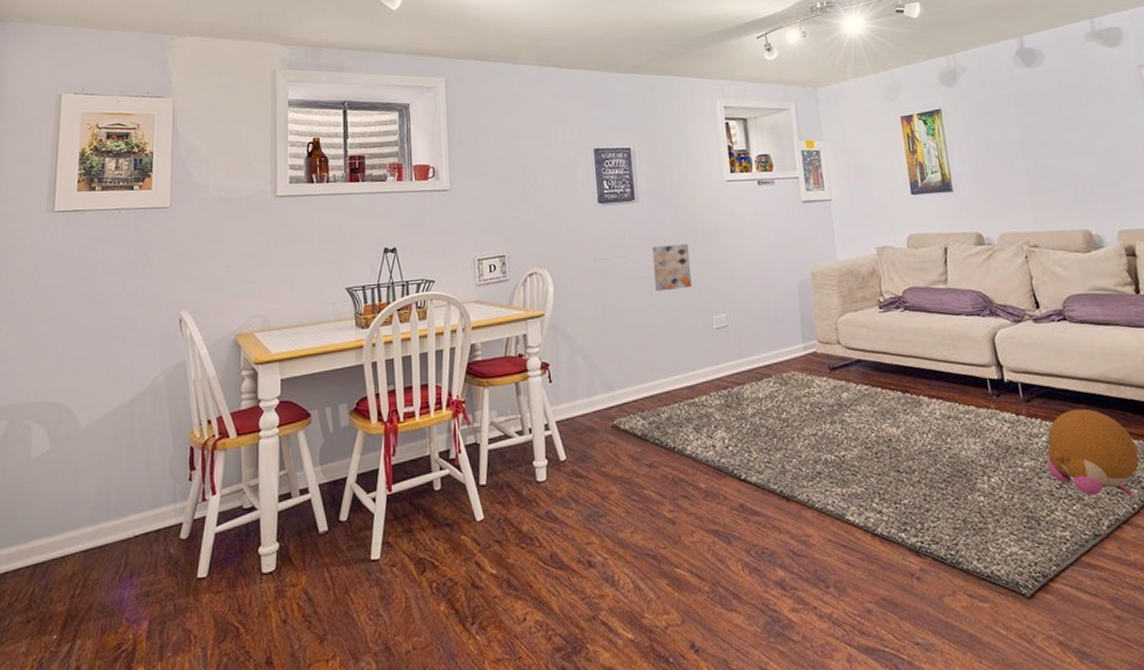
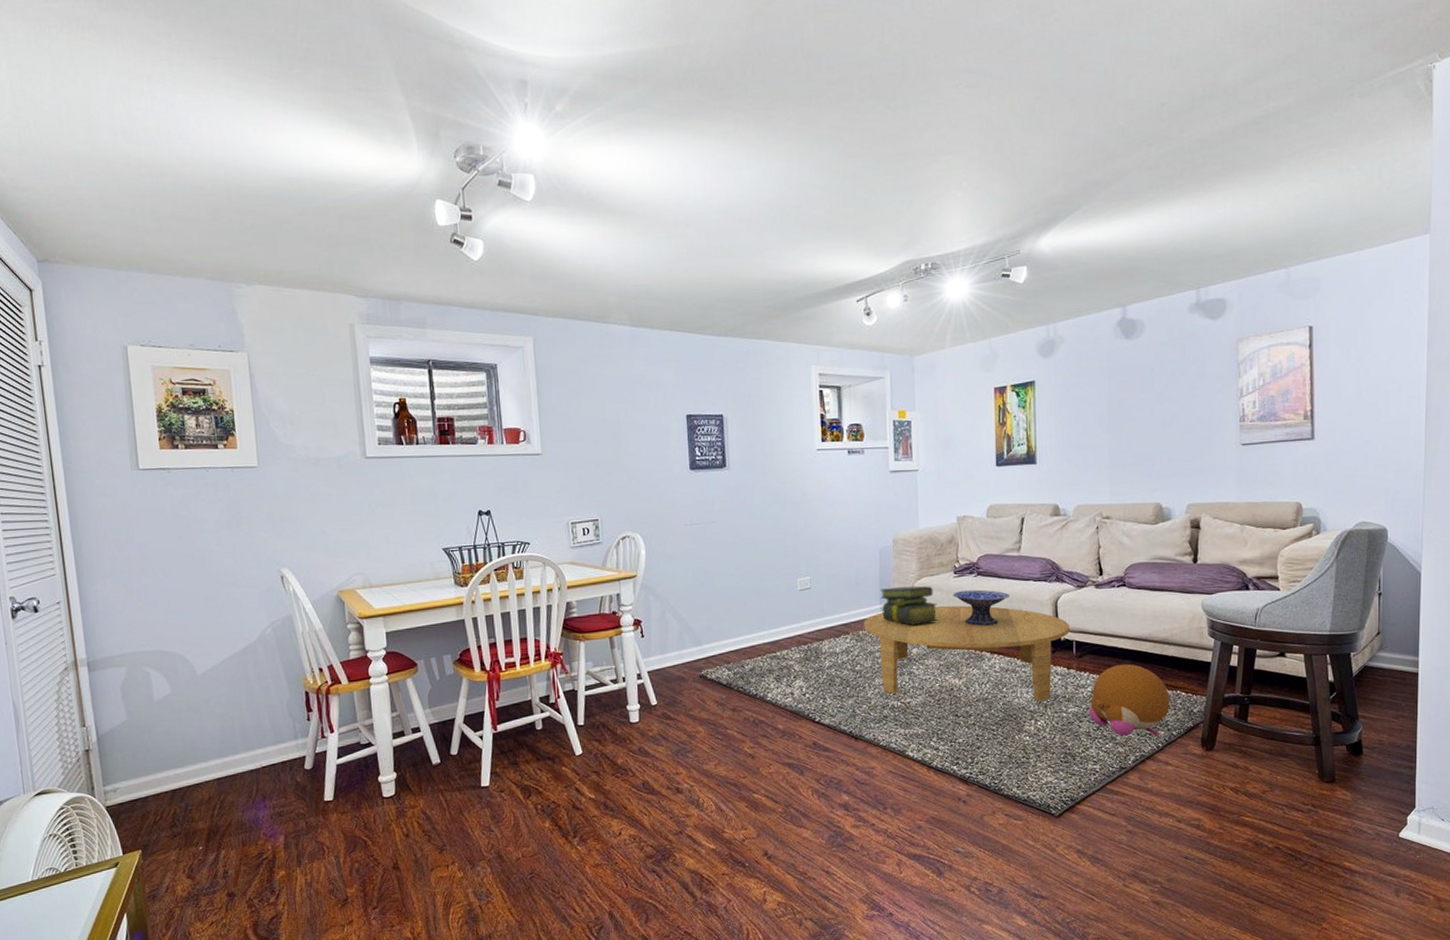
wall art: present [652,244,692,292] -> none [742,511,779,556]
coffee table: none [787,343,1013,454] -> present [864,605,1071,702]
stack of books: none [802,322,868,366] -> present [880,586,939,625]
decorative bowl: none [880,326,942,367] -> present [952,589,1009,626]

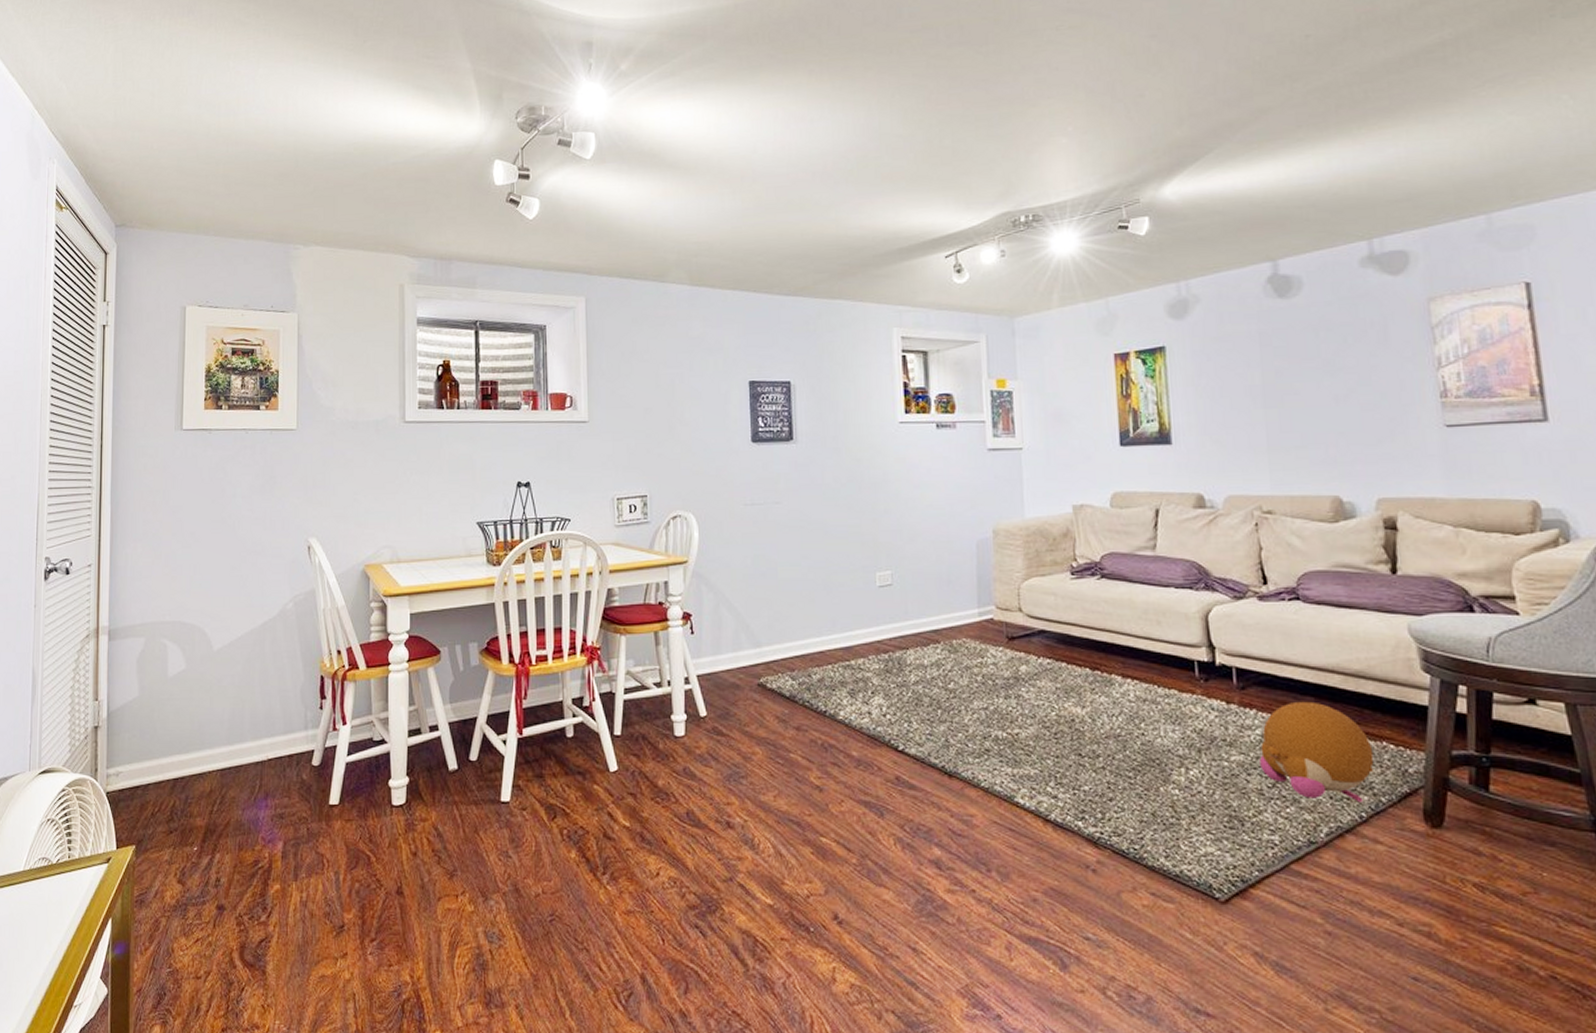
coffee table: present [864,605,1071,702] -> none [958,613,1228,744]
stack of books: present [880,586,939,625] -> none [978,587,1054,635]
decorative bowl: present [952,589,1009,626] -> none [1070,596,1144,641]

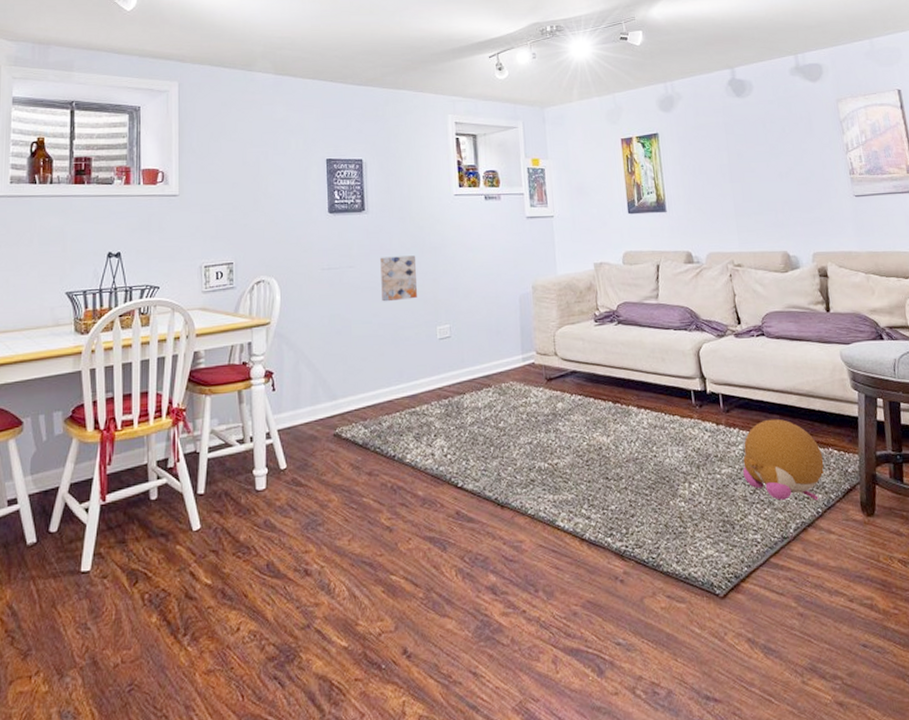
wall art: none [811,491,854,543] -> present [380,255,418,302]

